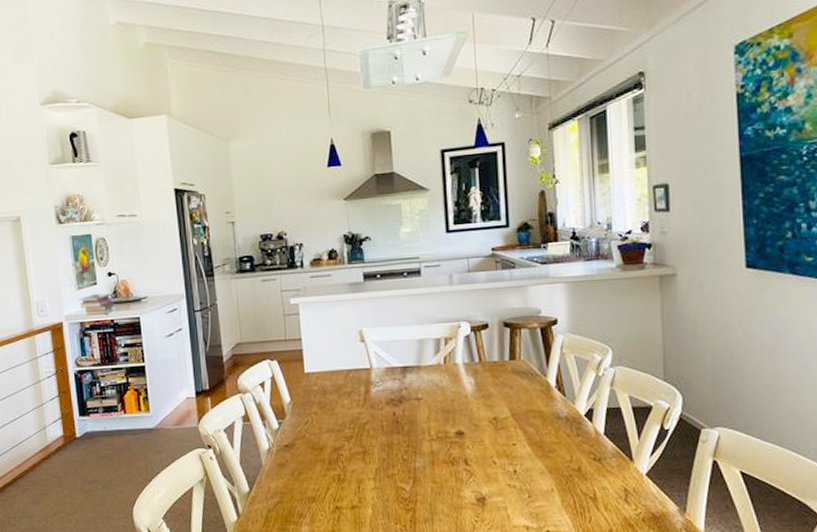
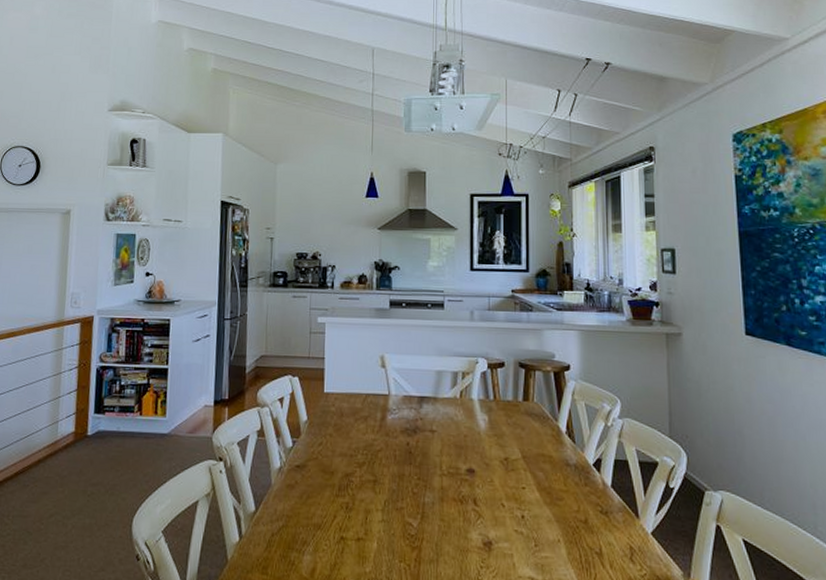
books: present [78,293,114,316] -> none [113,291,147,313]

